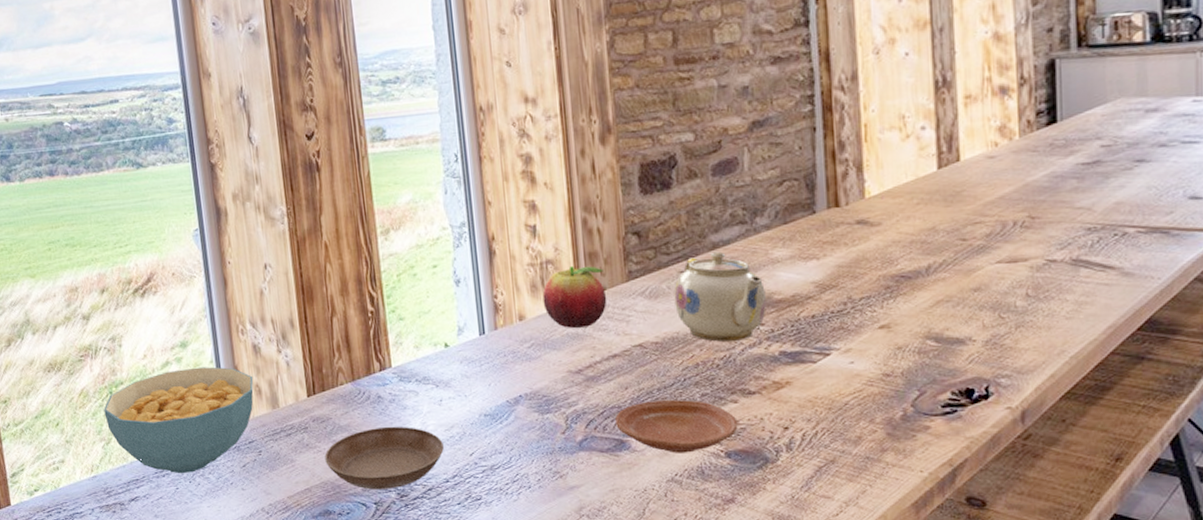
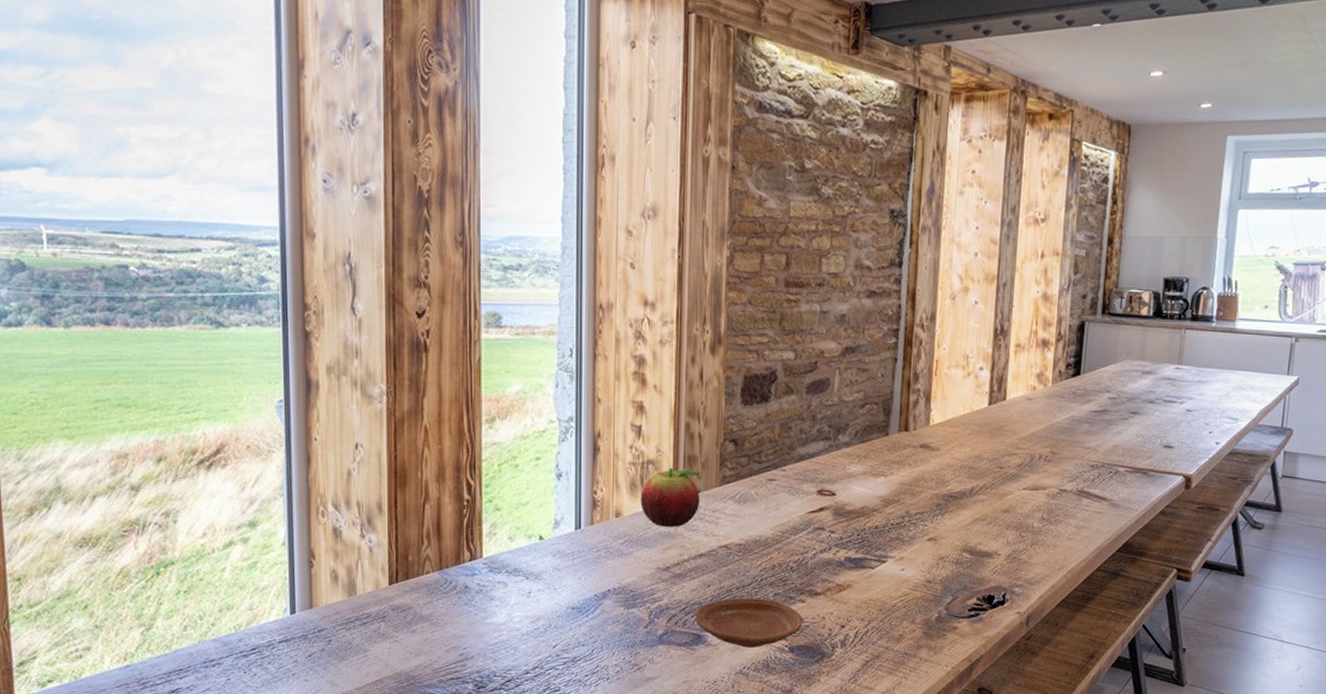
cereal bowl: present [104,367,254,474] -> none [147,549,330,664]
saucer: present [325,426,444,490] -> none [401,617,527,681]
teapot: present [674,251,766,342] -> none [760,463,839,546]

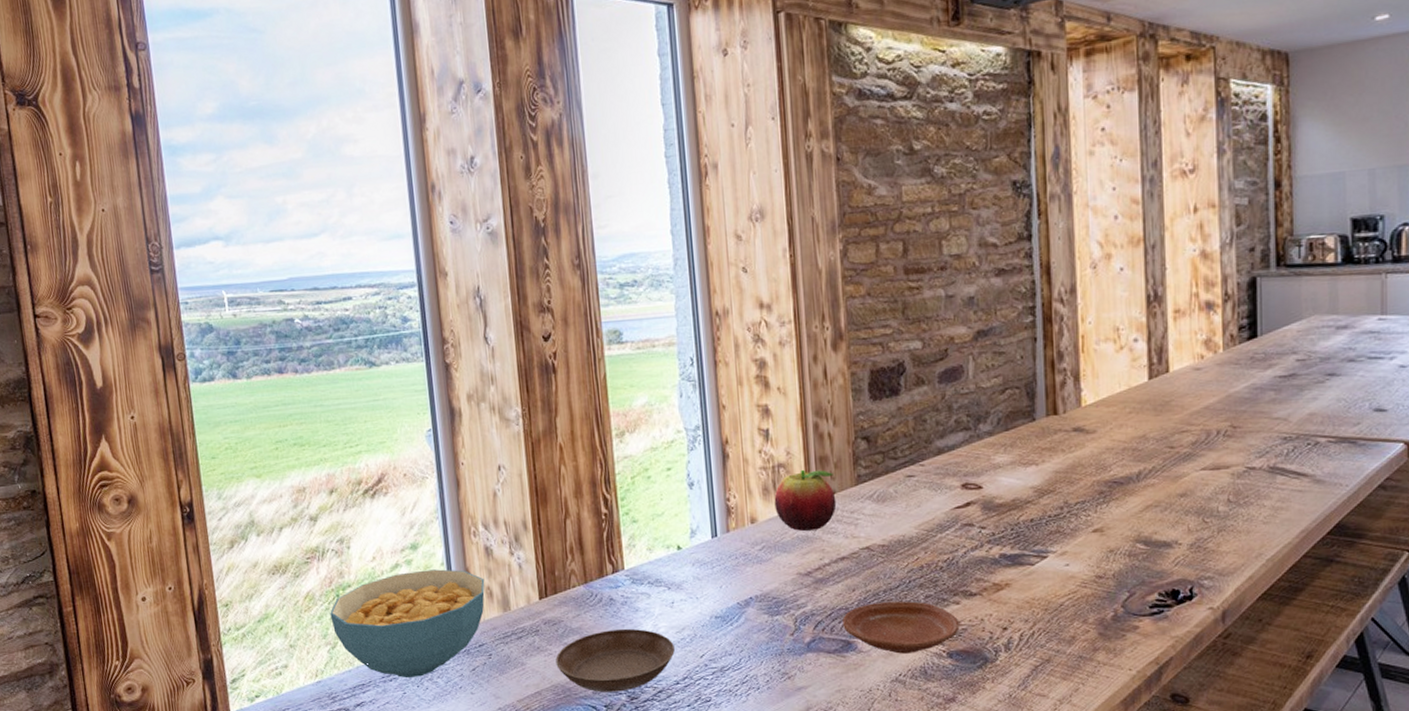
cereal bowl: none [147,549,330,664] -> present [330,569,485,679]
saucer: none [401,617,527,681] -> present [555,628,675,692]

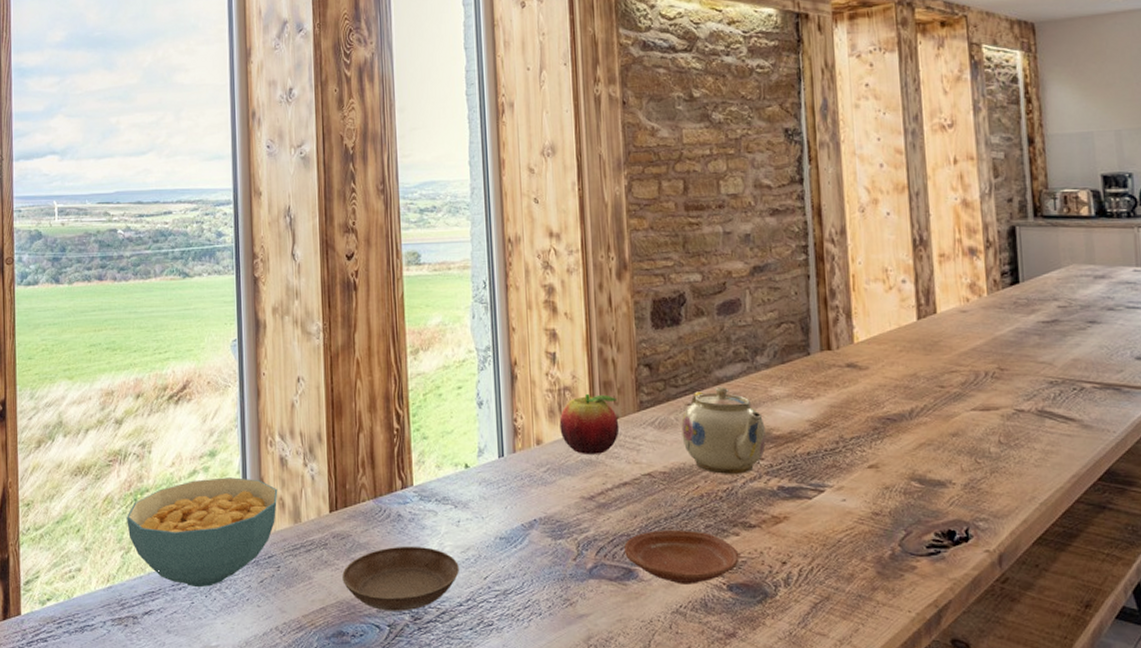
teapot: none [901,457,988,545] -> present [681,387,766,474]

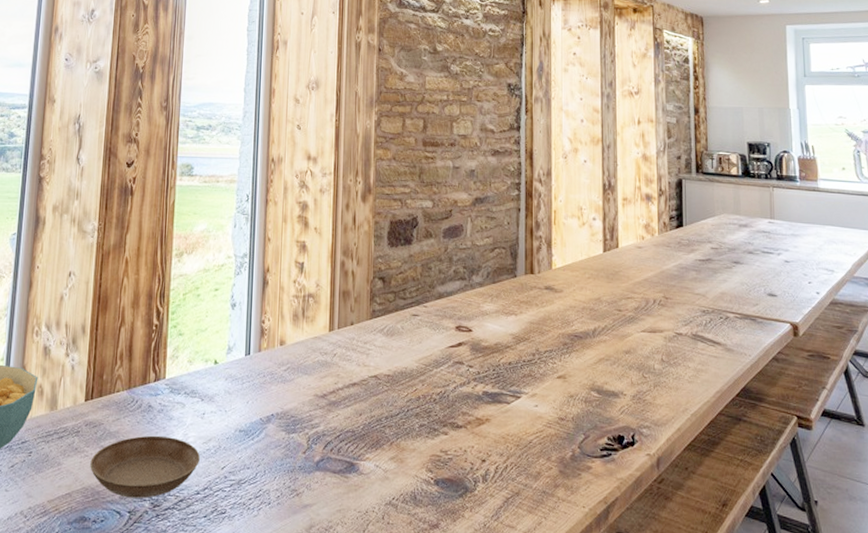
fruit: present [559,393,620,454] -> none [301,301,354,356]
plate: present [624,529,739,584] -> none [349,427,446,479]
teapot: present [681,387,766,474] -> none [406,301,476,379]

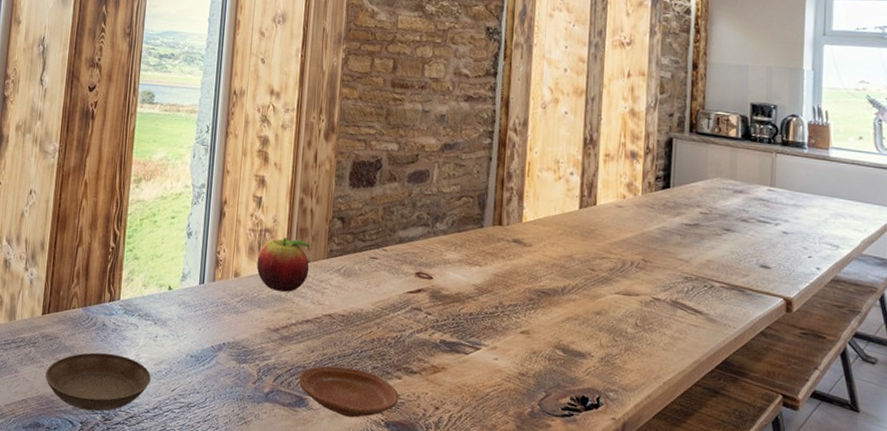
fruit: none [301,301,354,356] -> present [256,237,311,292]
plate: none [349,427,446,479] -> present [299,365,399,418]

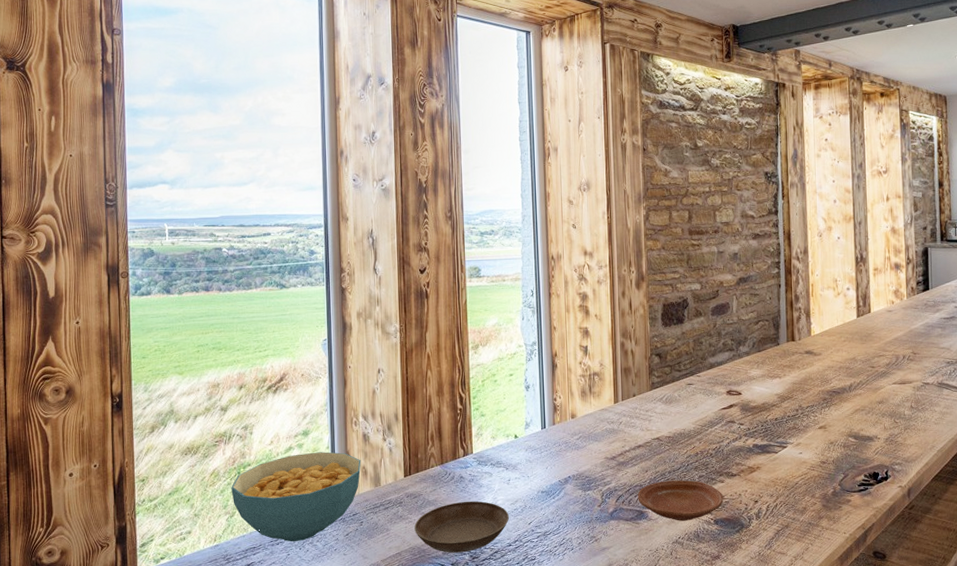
fruit: present [256,237,311,292] -> none [590,377,636,425]

